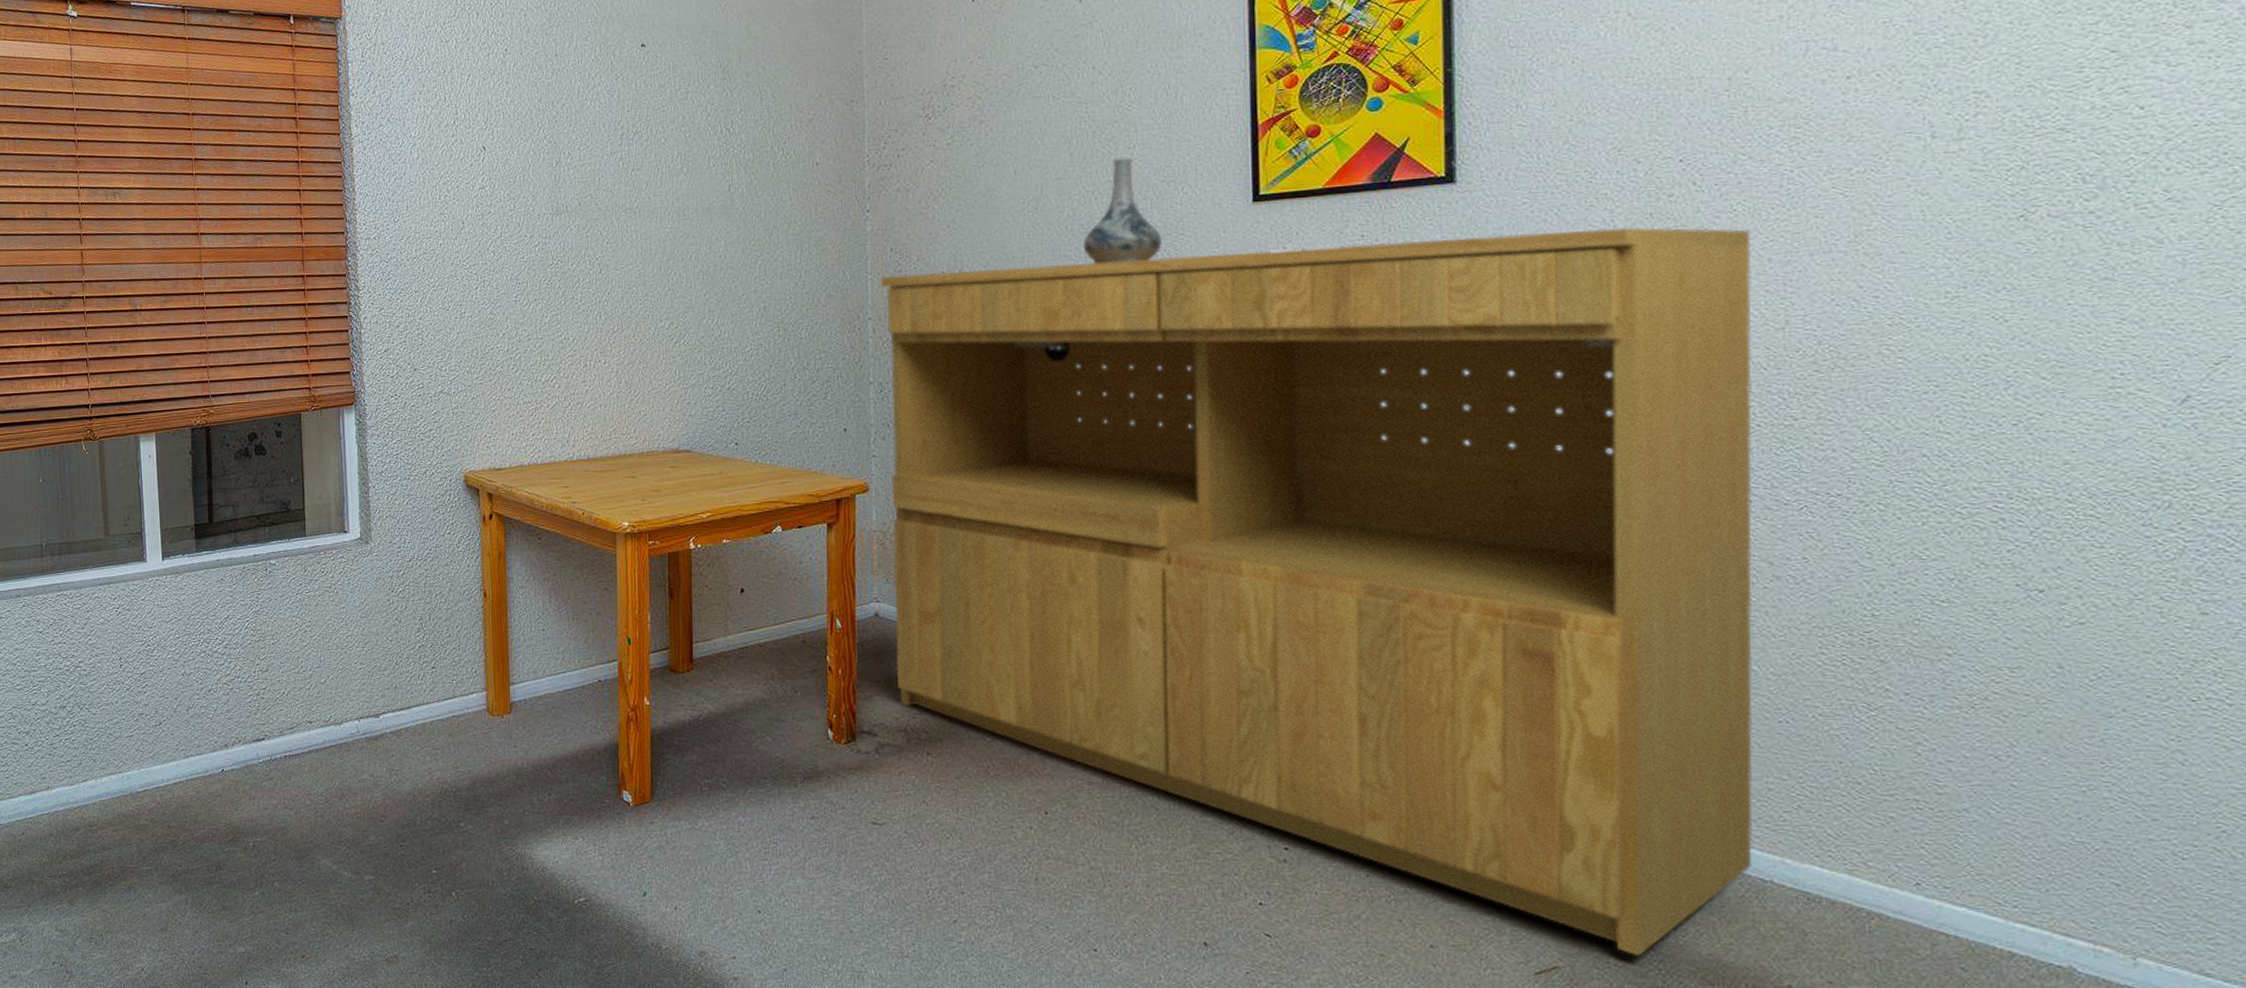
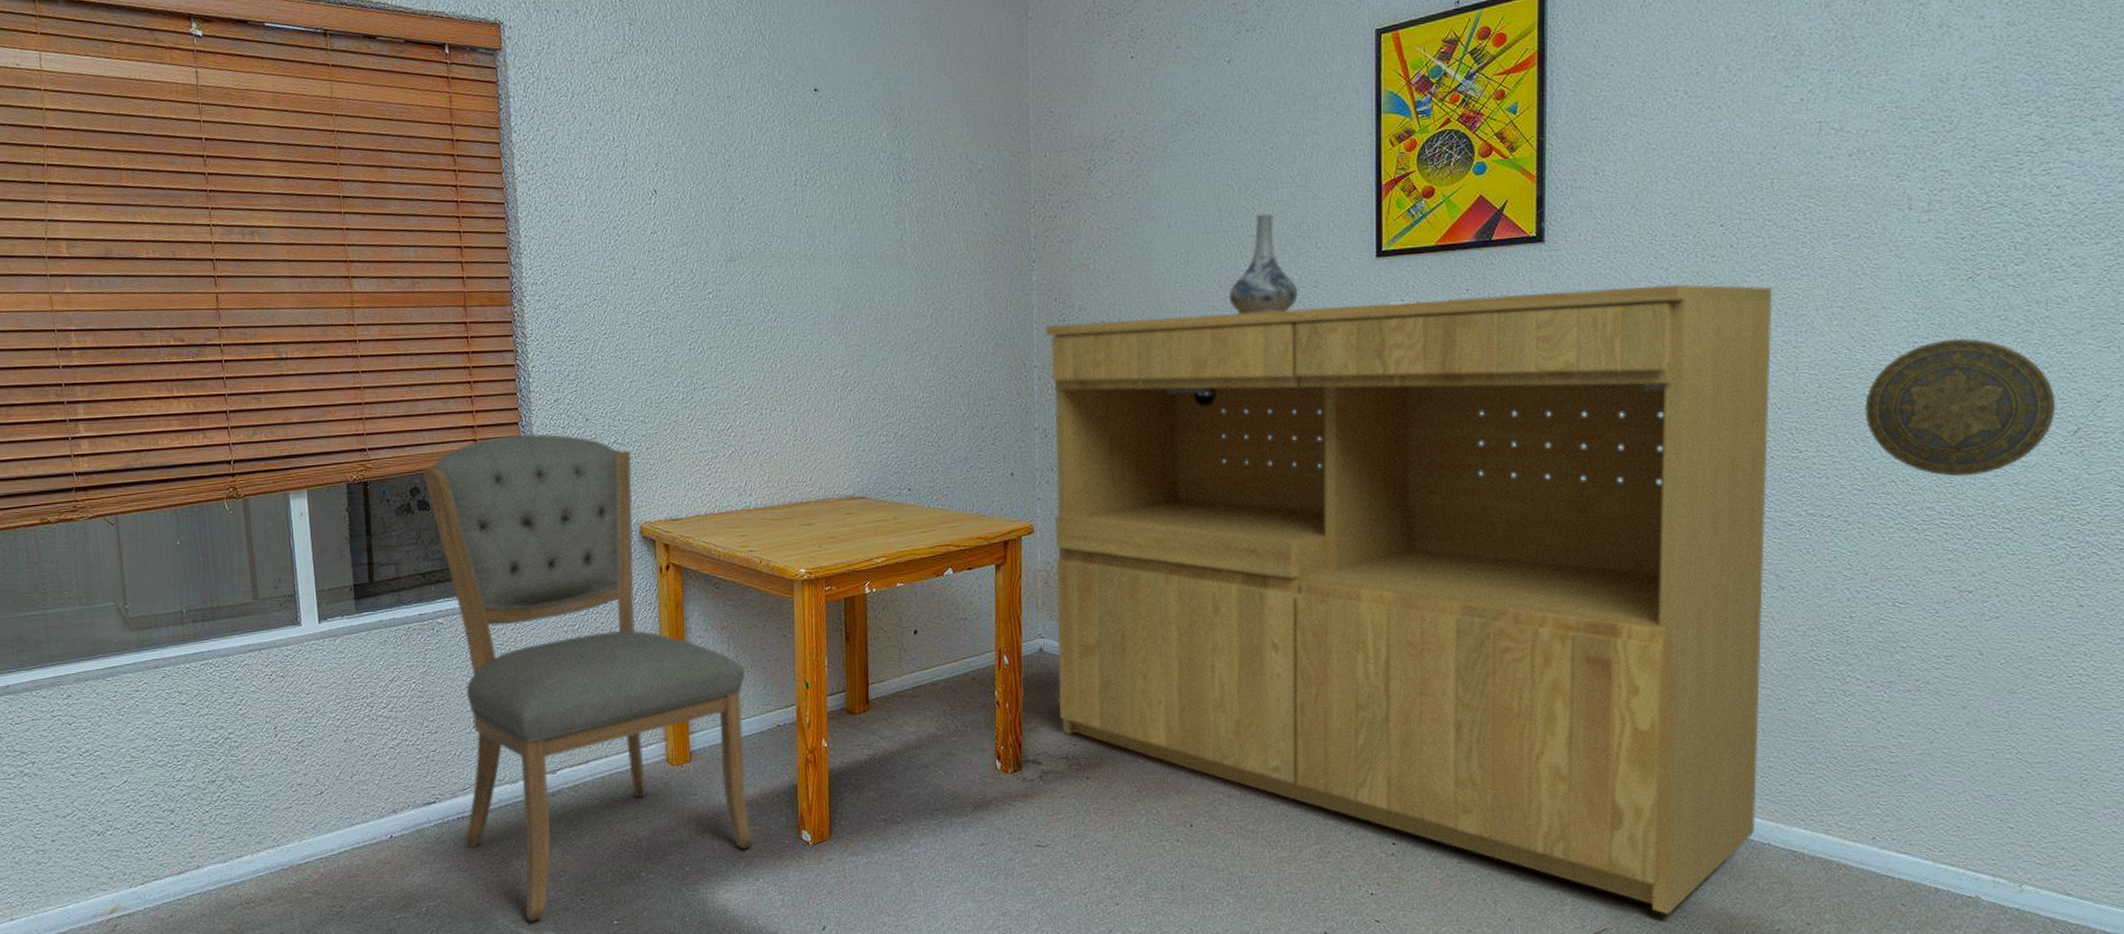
chair: none [260,383,572,864] -> present [422,433,753,921]
decorative plate: none [1882,287,2154,452] -> present [1865,338,2056,477]

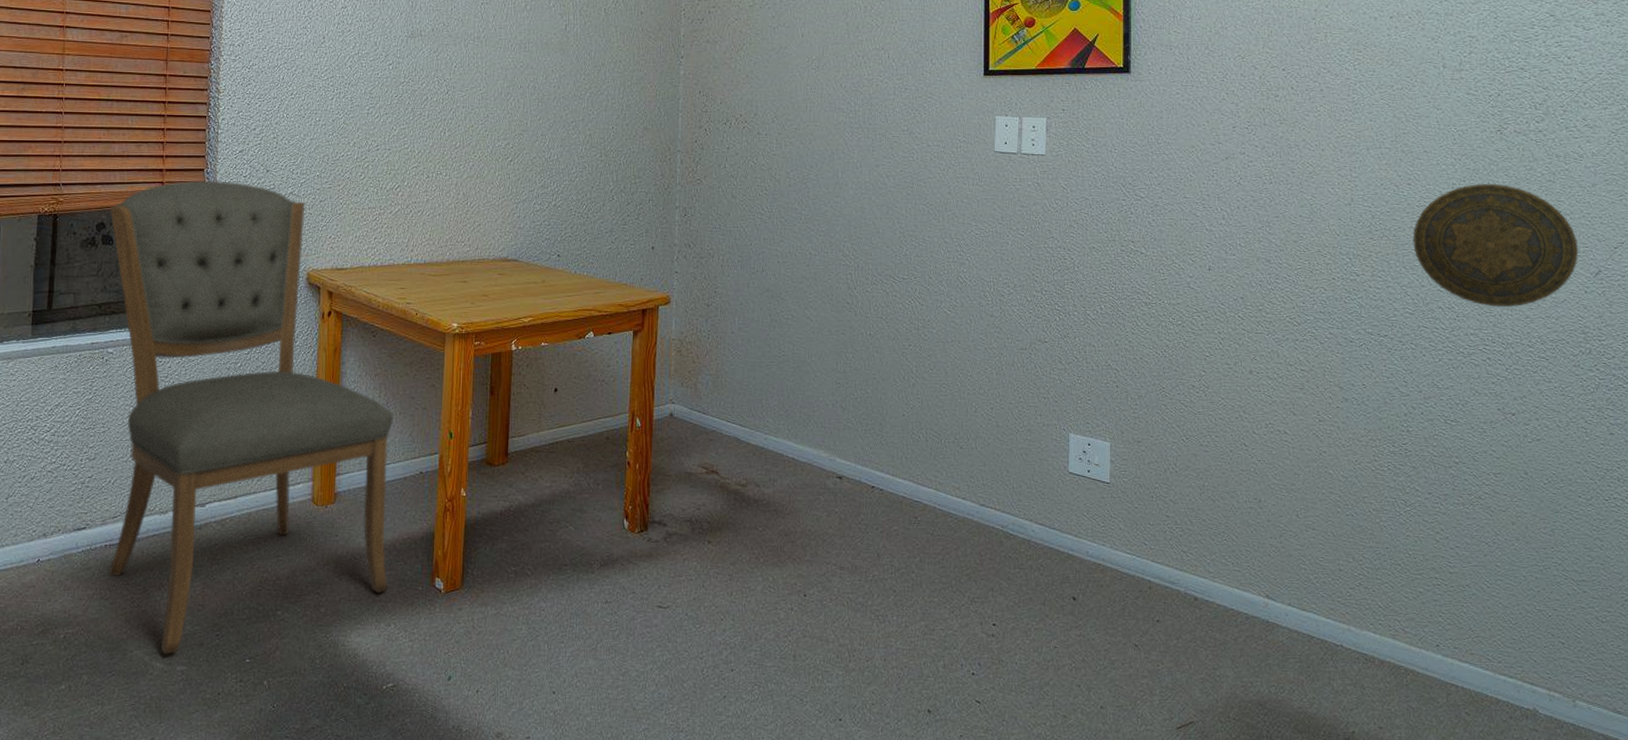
bookcase: present [1044,284,1773,915] -> none [685,114,1330,711]
decorative vase: present [1228,213,1298,315] -> none [853,30,914,118]

